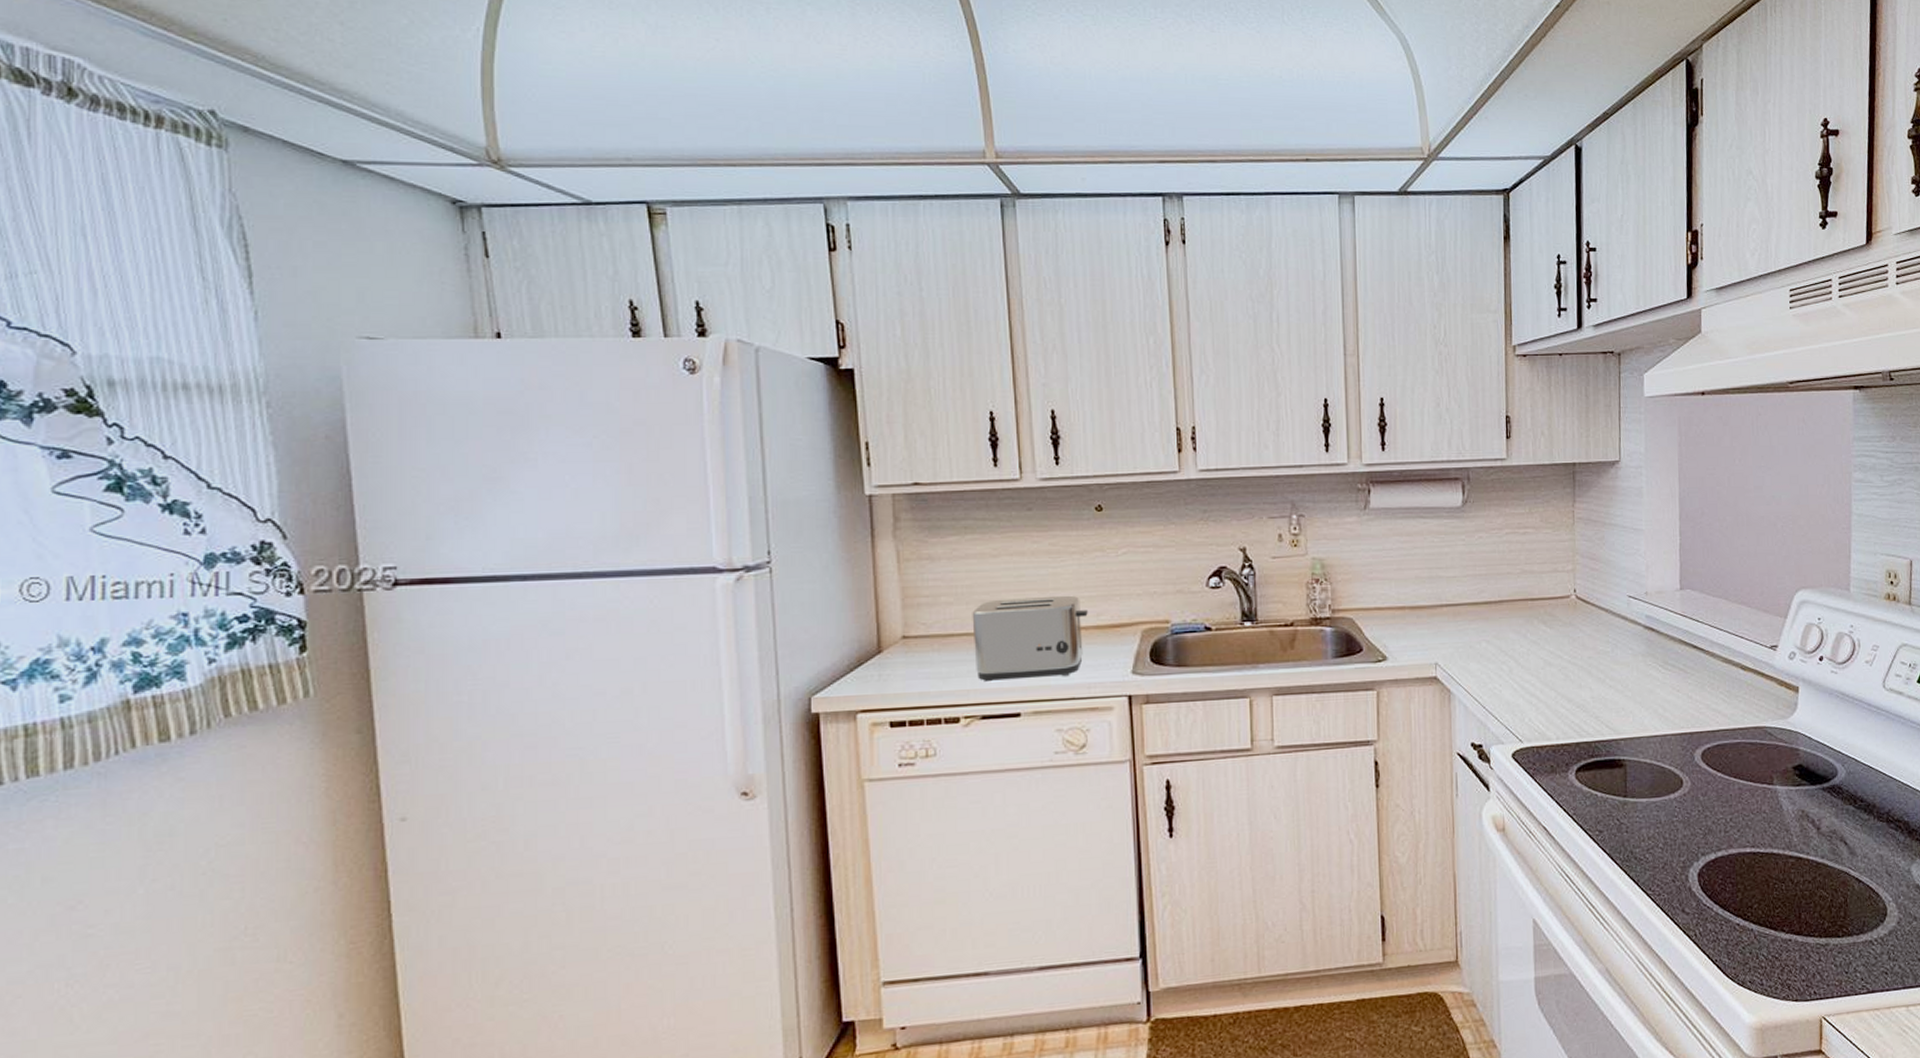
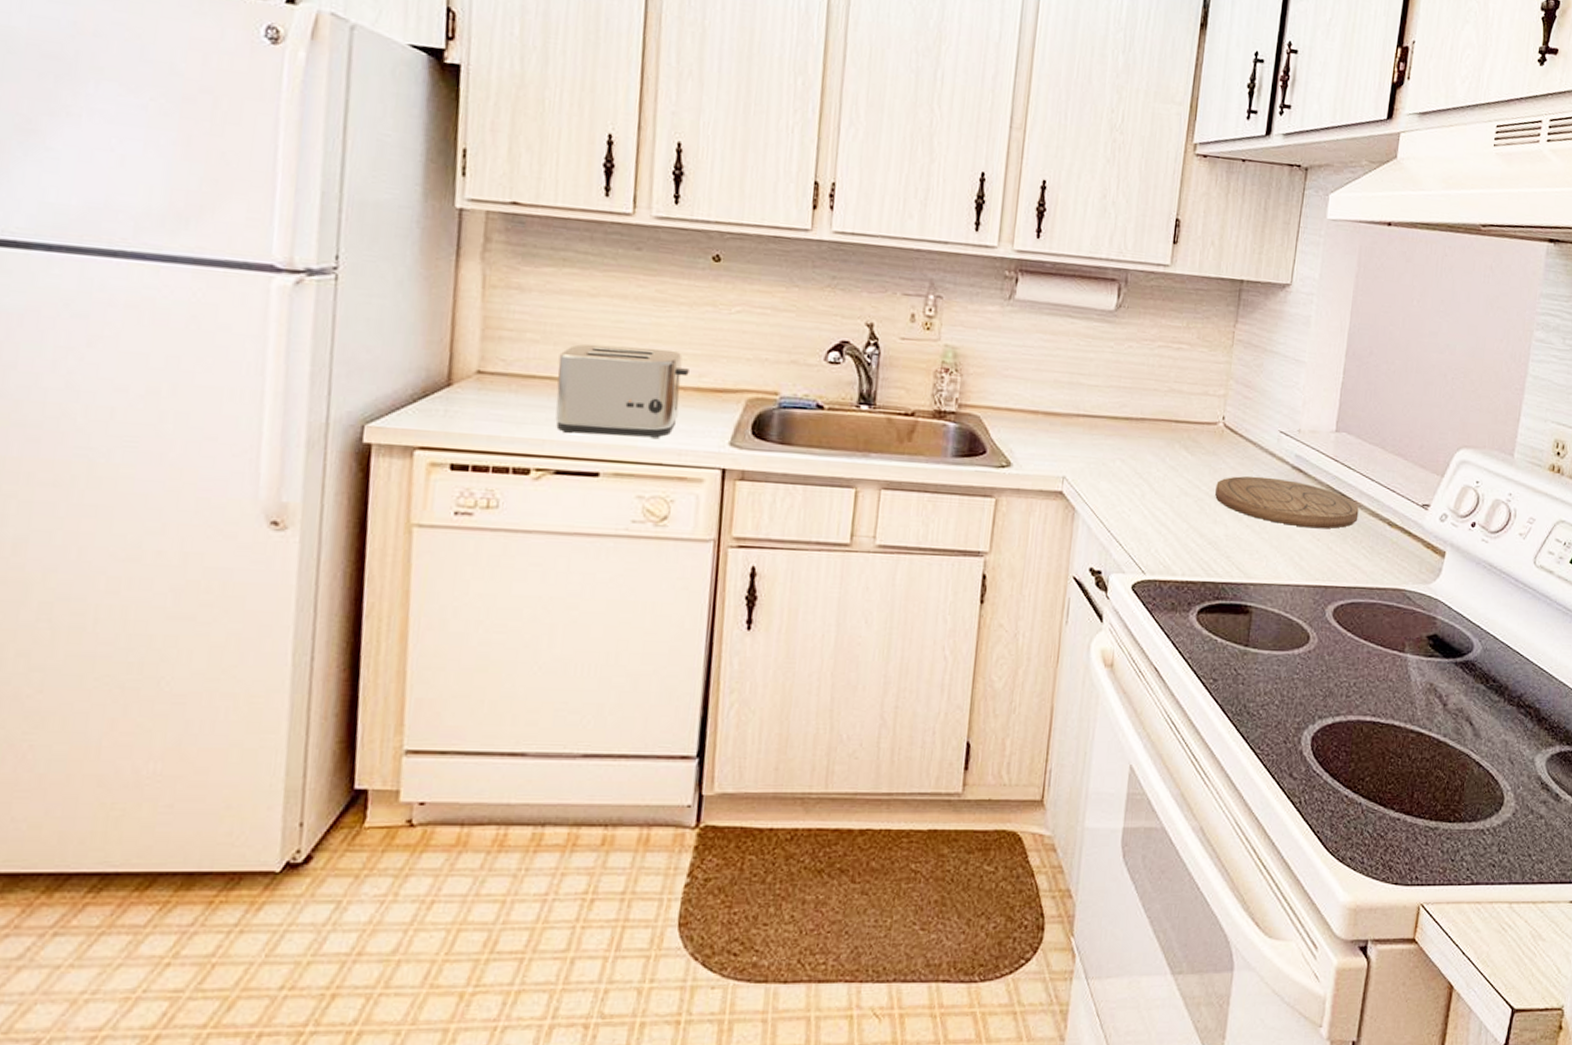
cutting board: none [1576,639,1713,681] -> present [1215,476,1359,529]

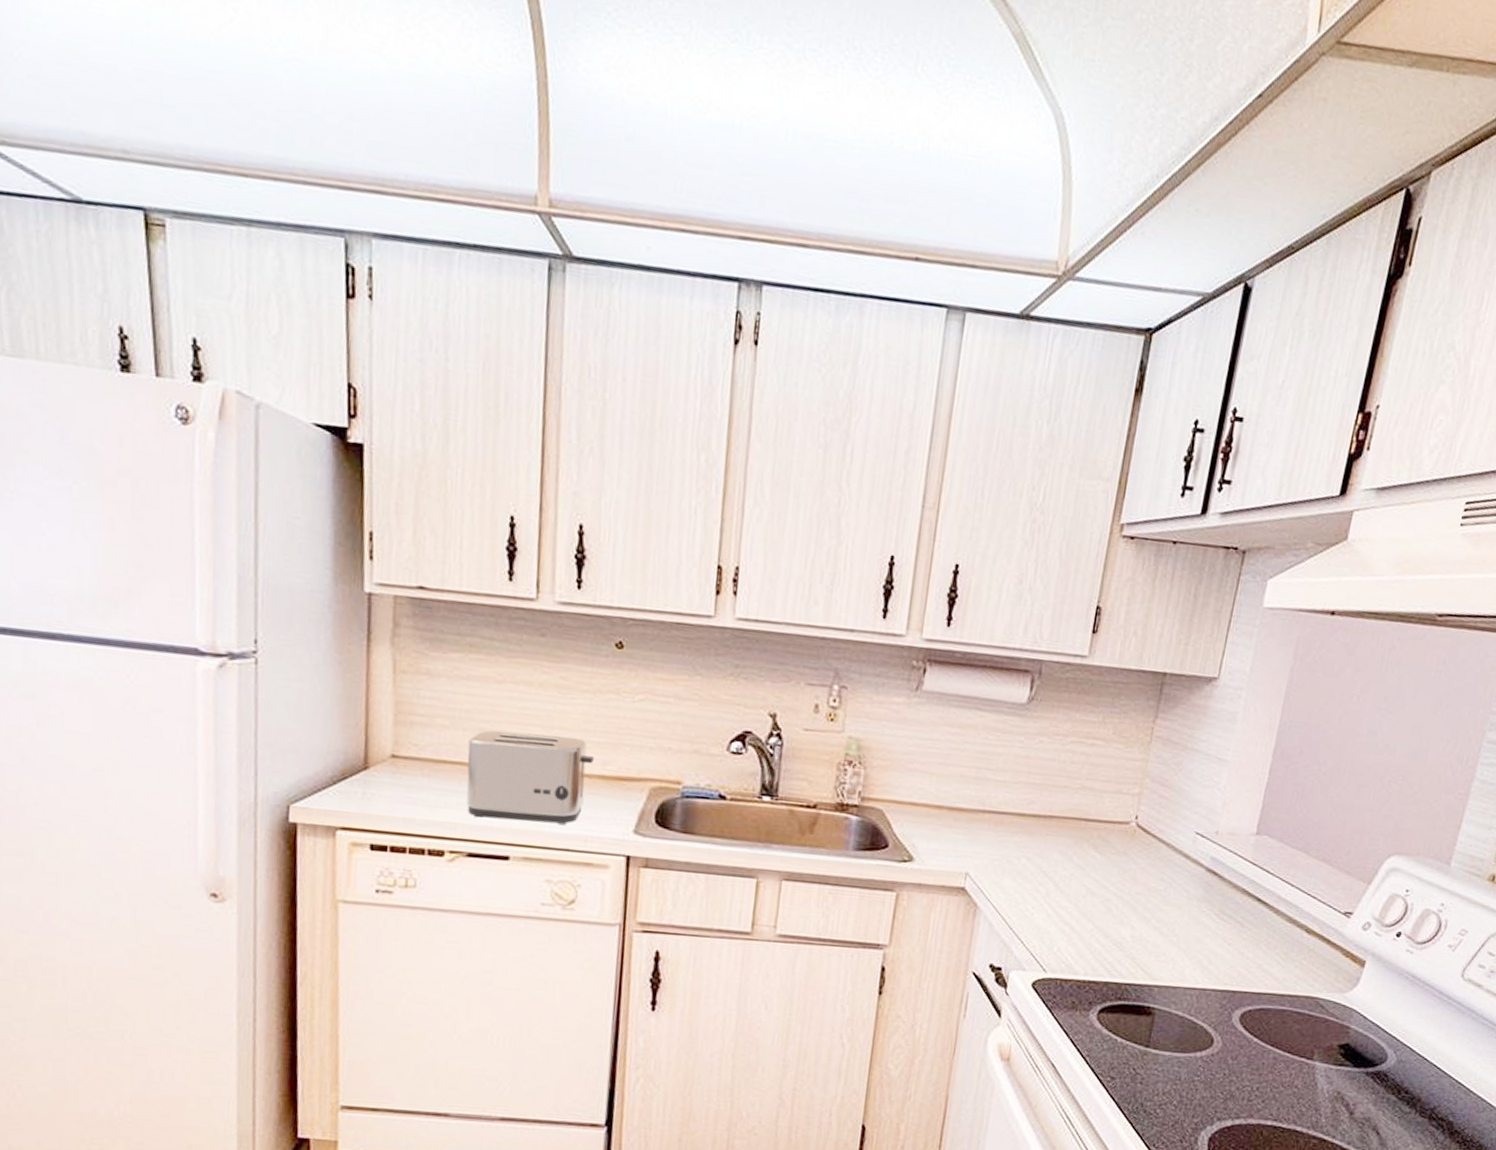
cutting board: present [1215,476,1359,529] -> none [1123,877,1276,934]

